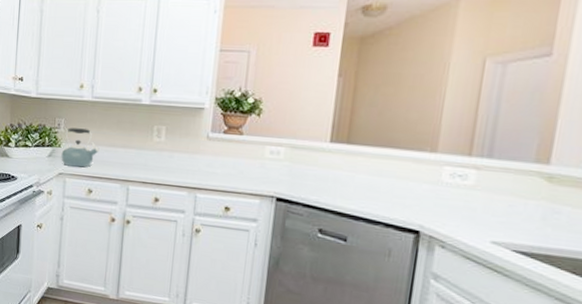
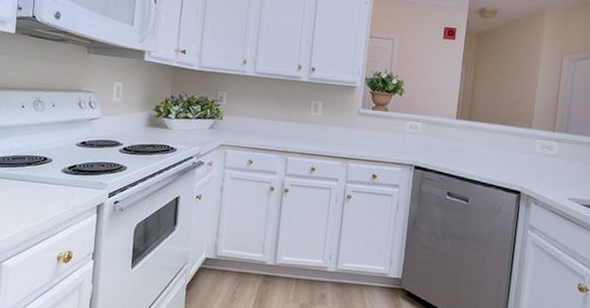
kettle: present [61,127,100,168] -> none [222,101,261,139]

